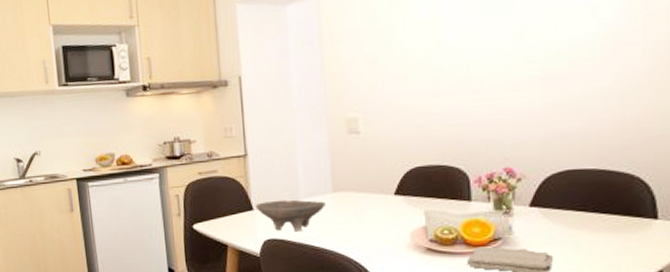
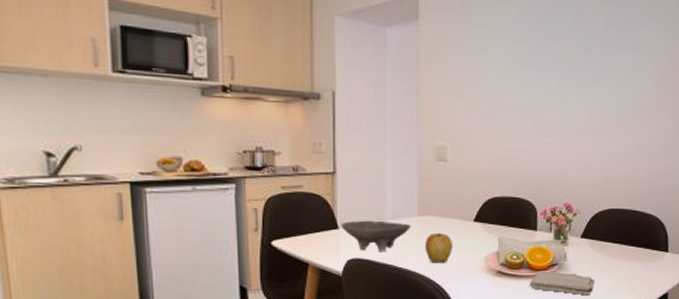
apple: none [341,209,372,242] -> present [424,233,452,263]

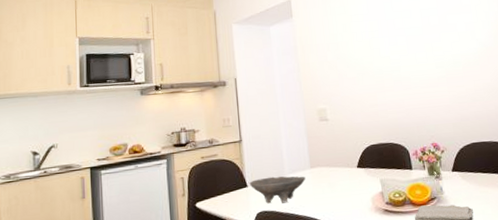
apple: present [424,233,452,263] -> none [319,181,343,209]

